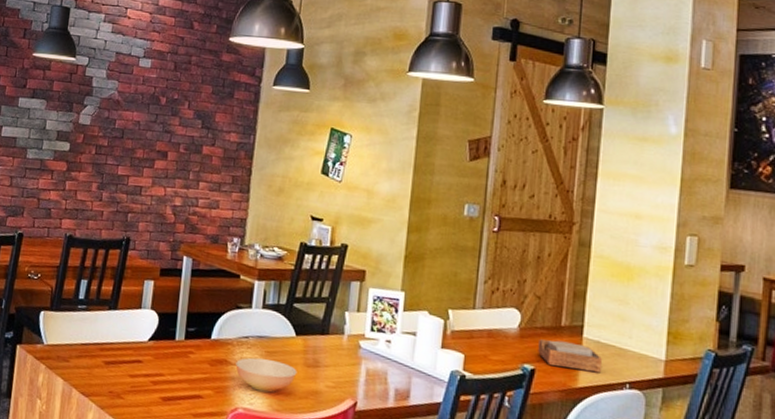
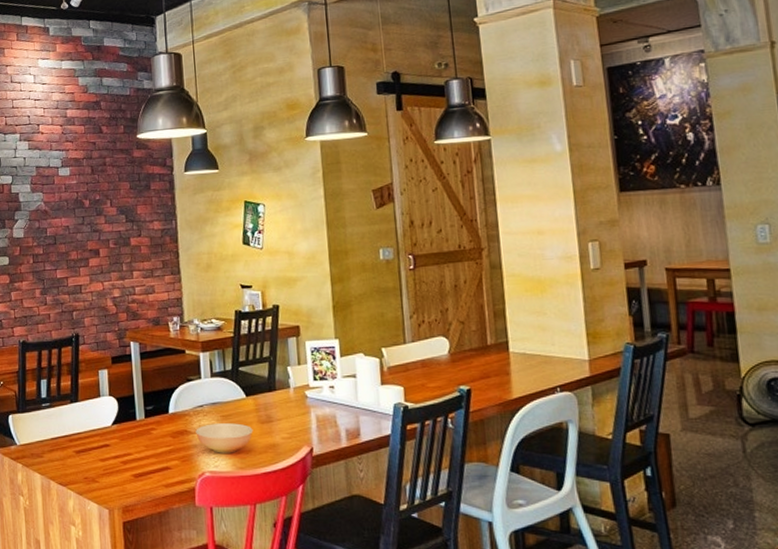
napkin holder: present [538,339,603,373] -> none [469,358,532,384]

